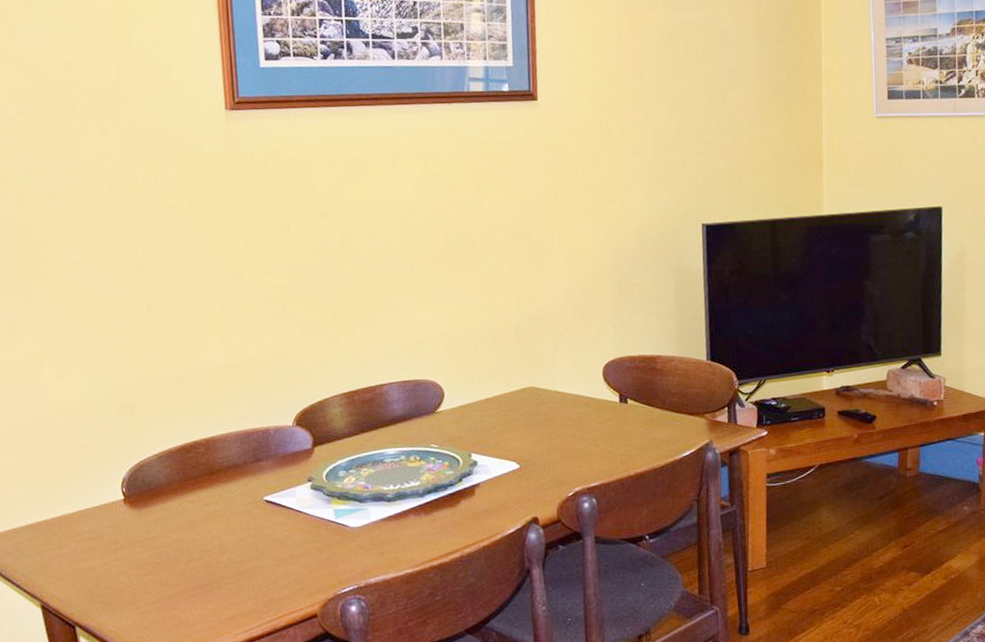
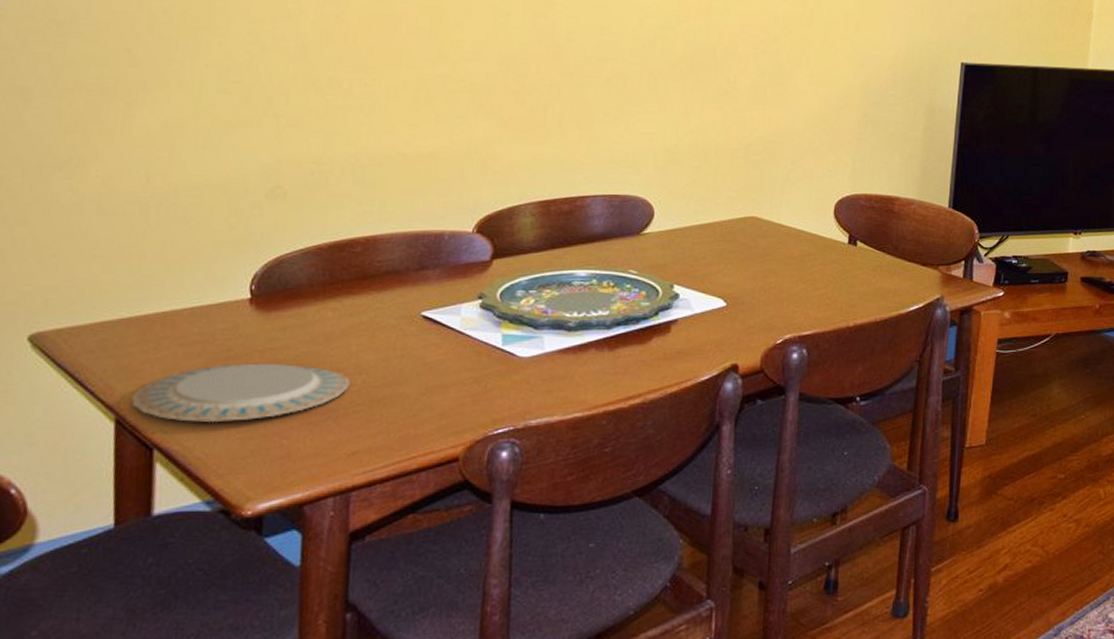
plate: none [50,550,218,603] -> present [132,363,351,423]

